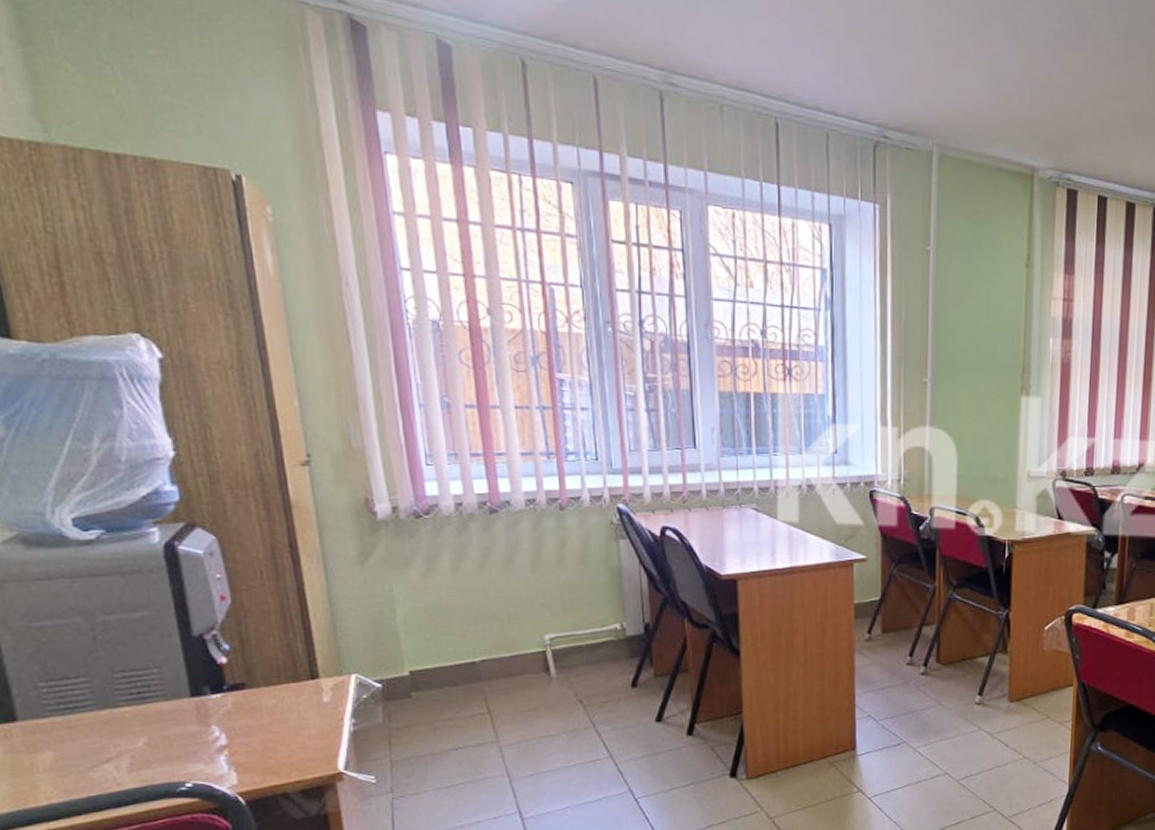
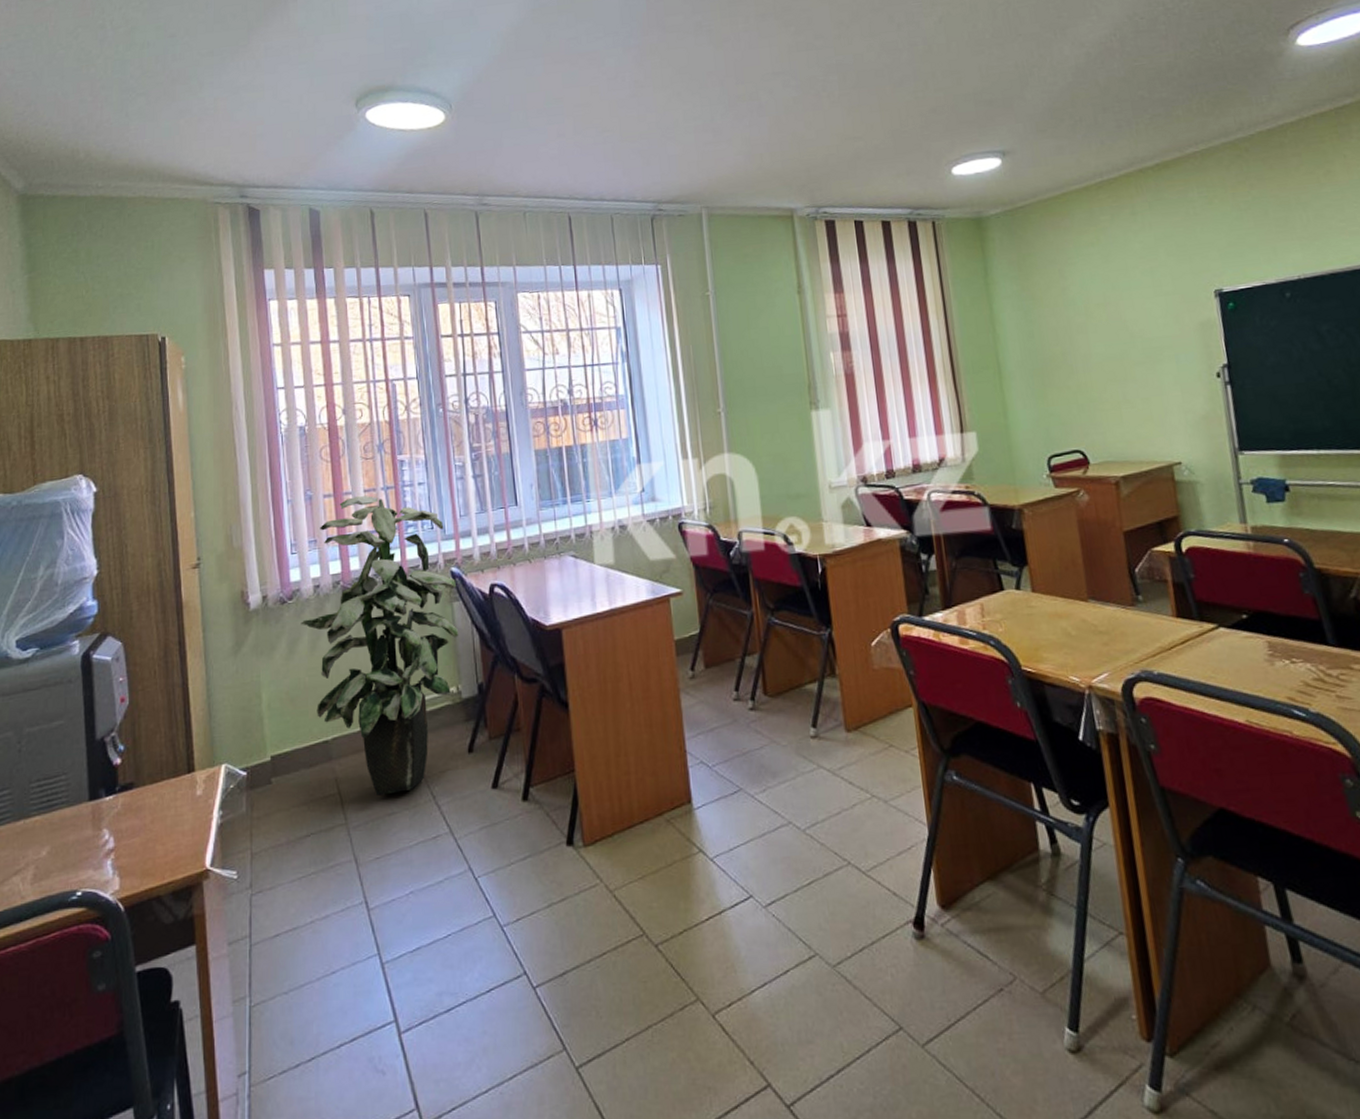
indoor plant: none [440,412,625,718] -> present [301,496,459,796]

